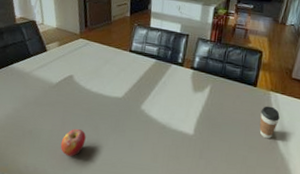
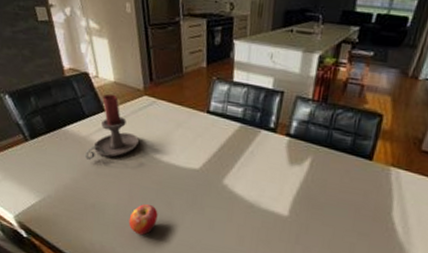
candle holder: none [26,37,73,92] -> present [84,93,139,160]
coffee cup: present [259,106,280,139] -> none [373,184,402,225]

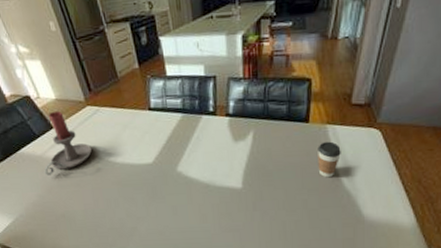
apple: present [128,204,158,236] -> none [98,204,125,233]
coffee cup: none [373,184,402,225] -> present [318,141,341,178]

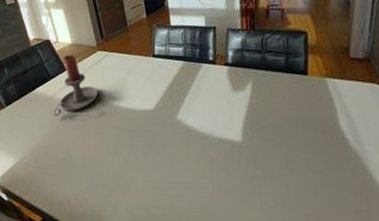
coffee cup: present [318,141,341,178] -> none [318,96,344,136]

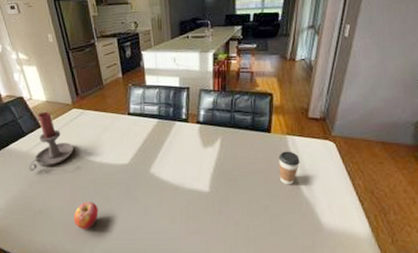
apple: none [97,151,123,182] -> present [73,202,99,230]
coffee cup: none [318,96,344,136] -> present [279,151,300,185]

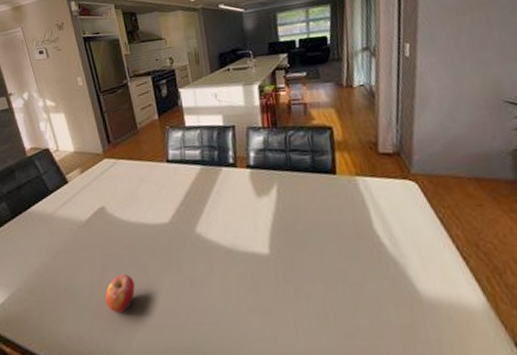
candle holder: present [28,111,73,171] -> none [52,164,105,238]
coffee cup: present [279,151,300,185] -> none [350,196,378,241]

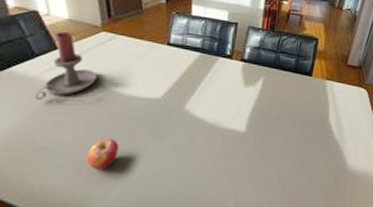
candle holder: none [52,164,105,238] -> present [33,31,97,100]

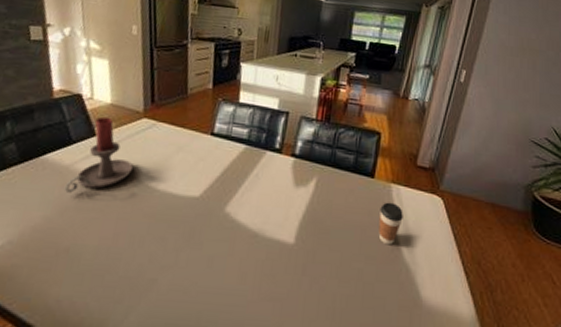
apple: present [86,139,119,171] -> none [110,243,148,283]
coffee cup: none [314,95,335,128] -> present [378,202,403,245]

